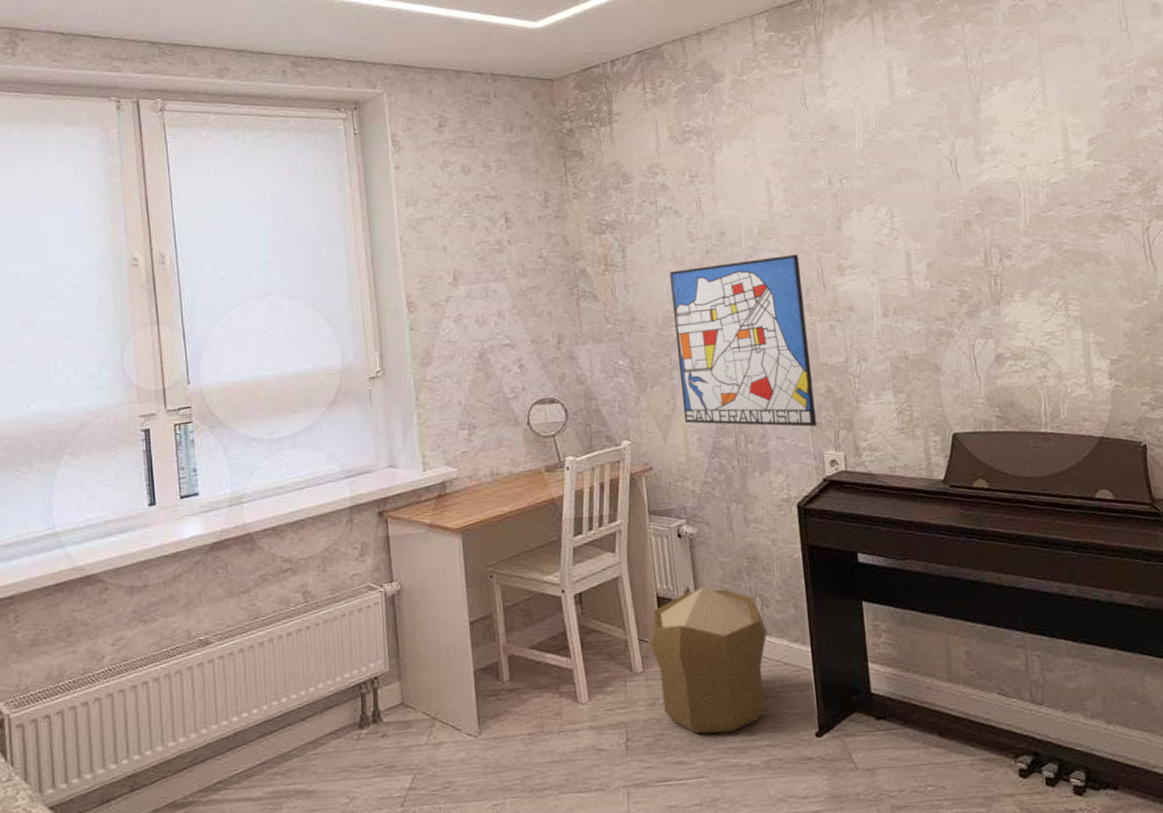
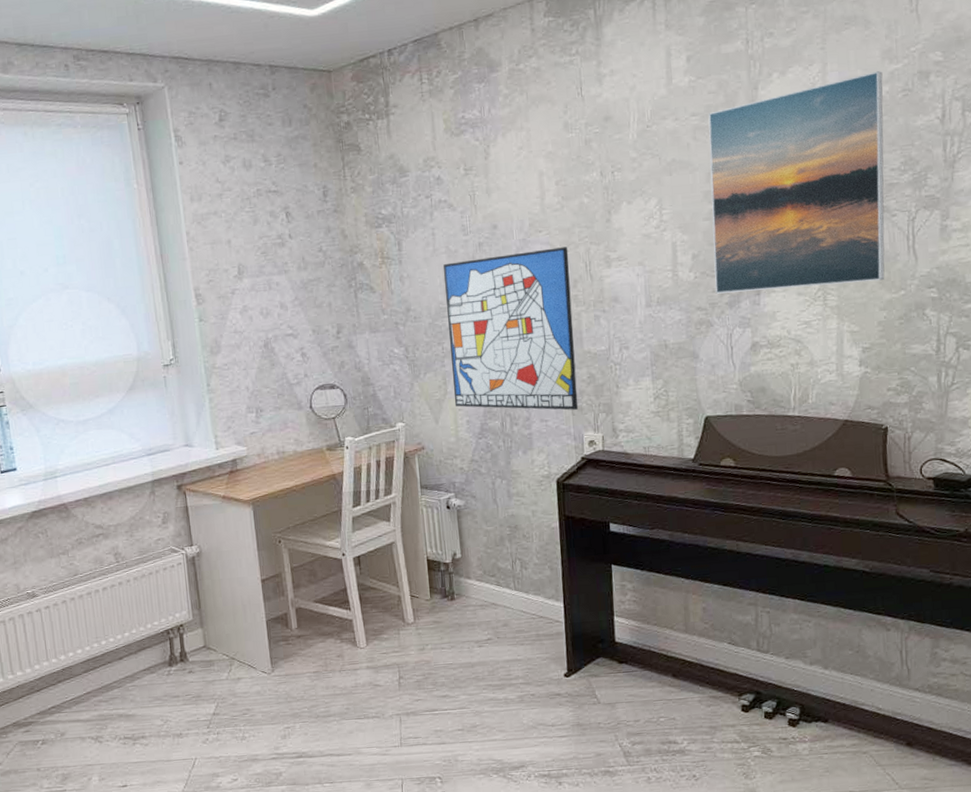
pouf: present [650,586,767,735] -> none [421,551,525,674]
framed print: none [932,86,1126,303] -> present [708,71,885,294]

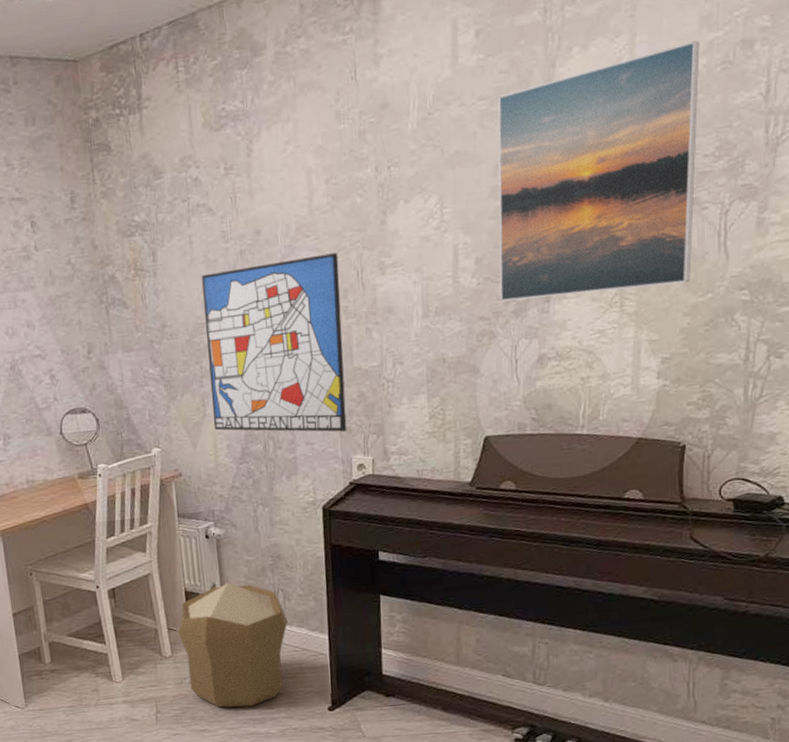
pouf: none [421,551,525,674] -> present [178,582,288,708]

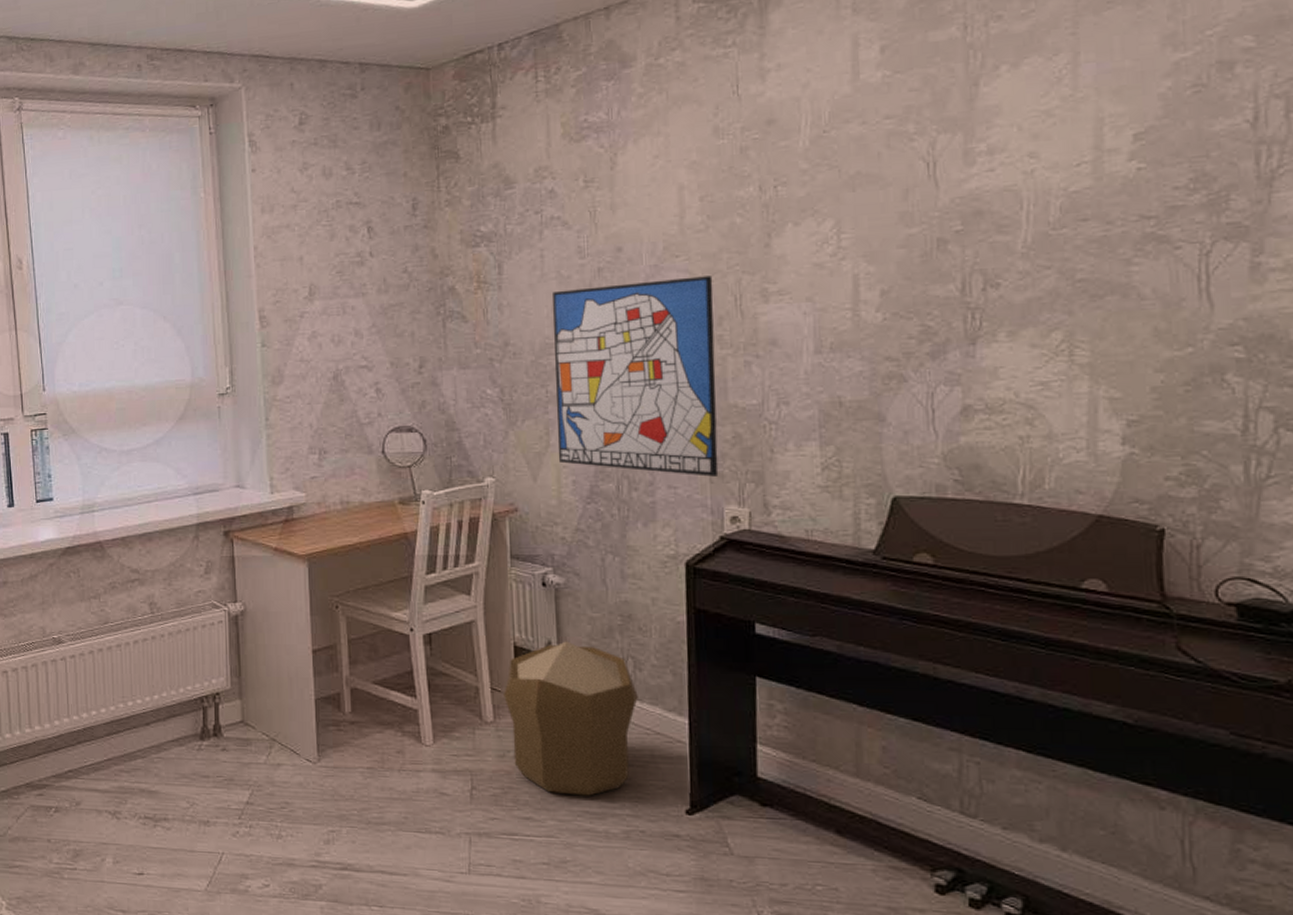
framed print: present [498,41,700,302] -> none [907,61,1163,341]

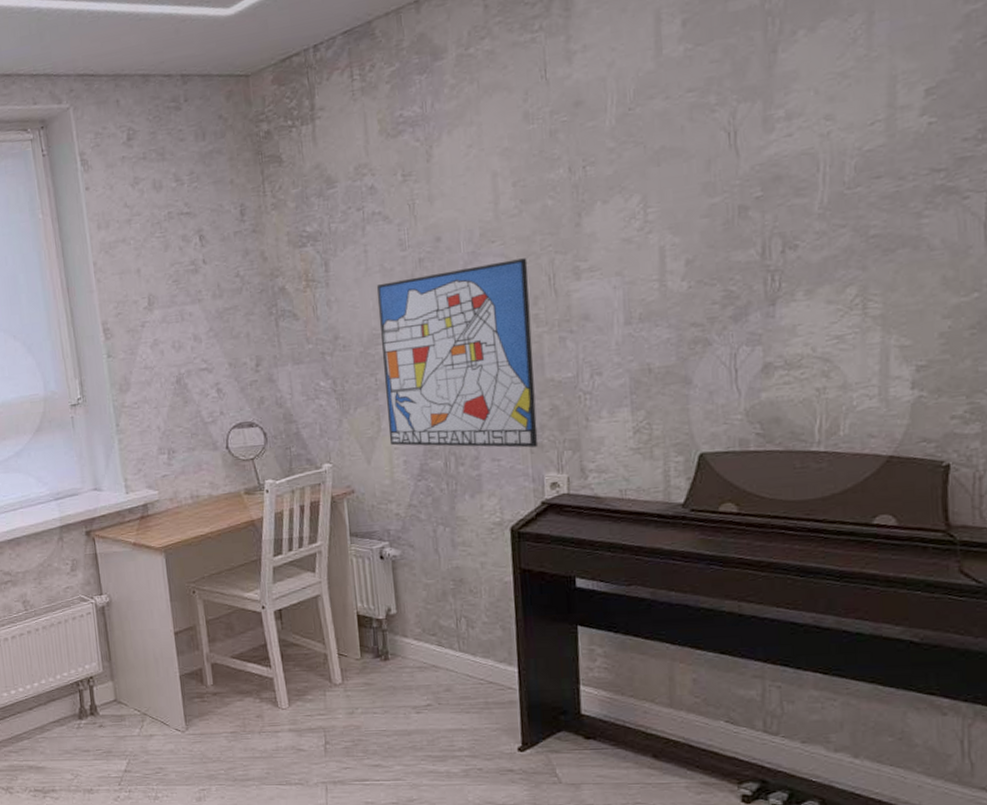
pouf: present [504,641,638,796] -> none [350,607,472,743]

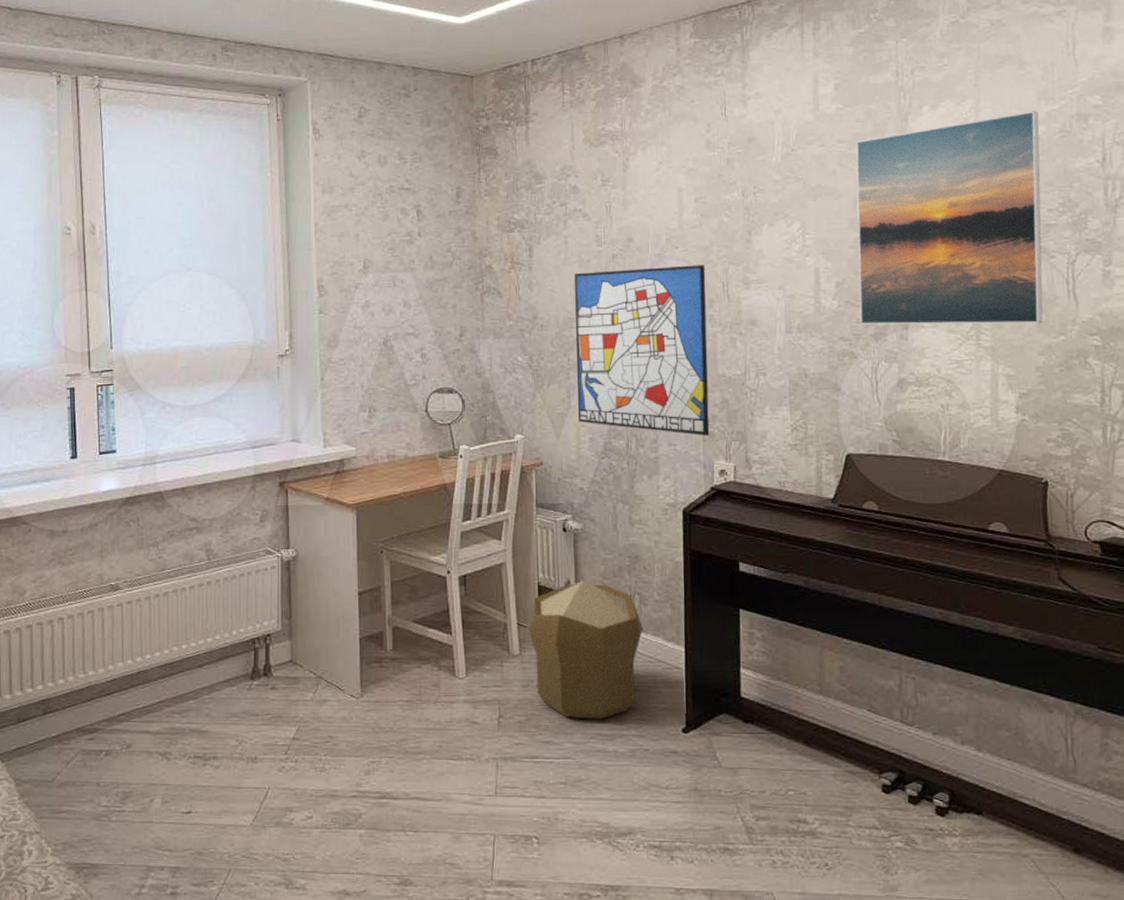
pouf: none [350,607,472,743] -> present [529,580,643,720]
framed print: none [709,14,954,306] -> present [855,111,1043,325]

